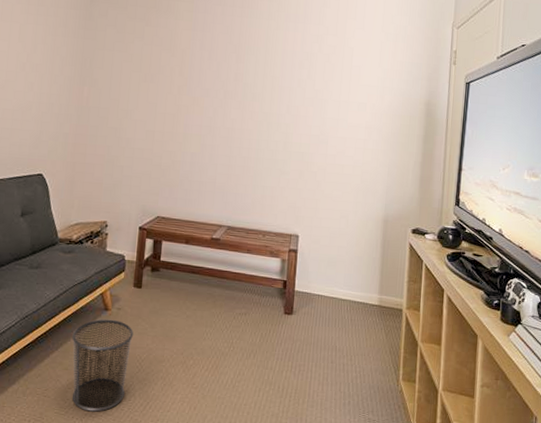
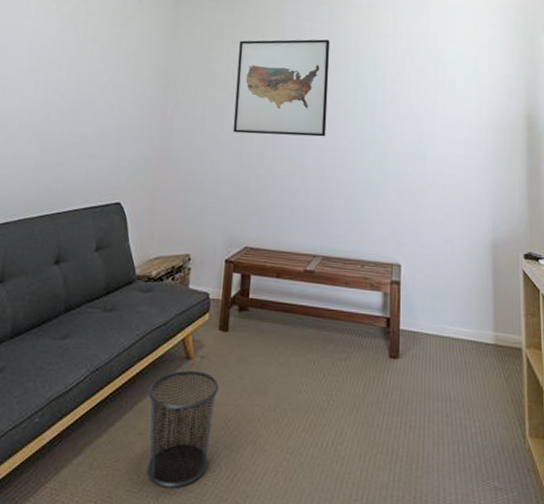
wall art: none [146,23,241,118] -> present [233,39,330,137]

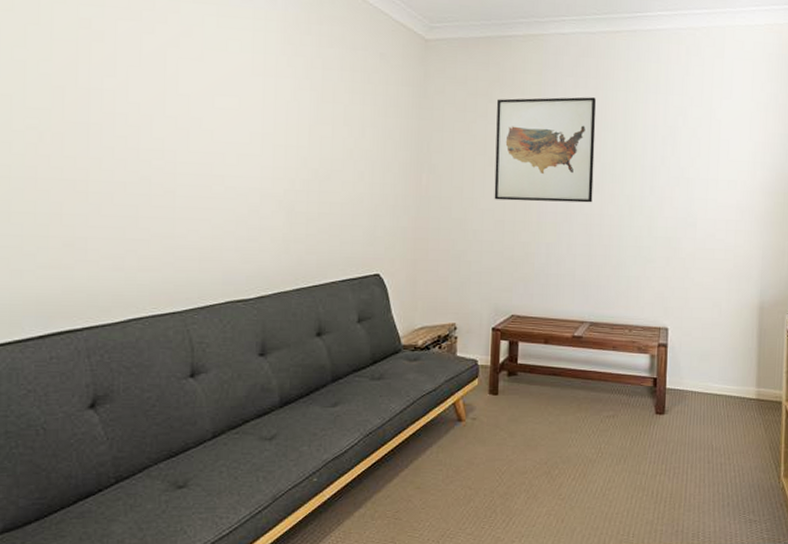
waste bin: present [147,370,219,488] -> none [423,430,491,532]

